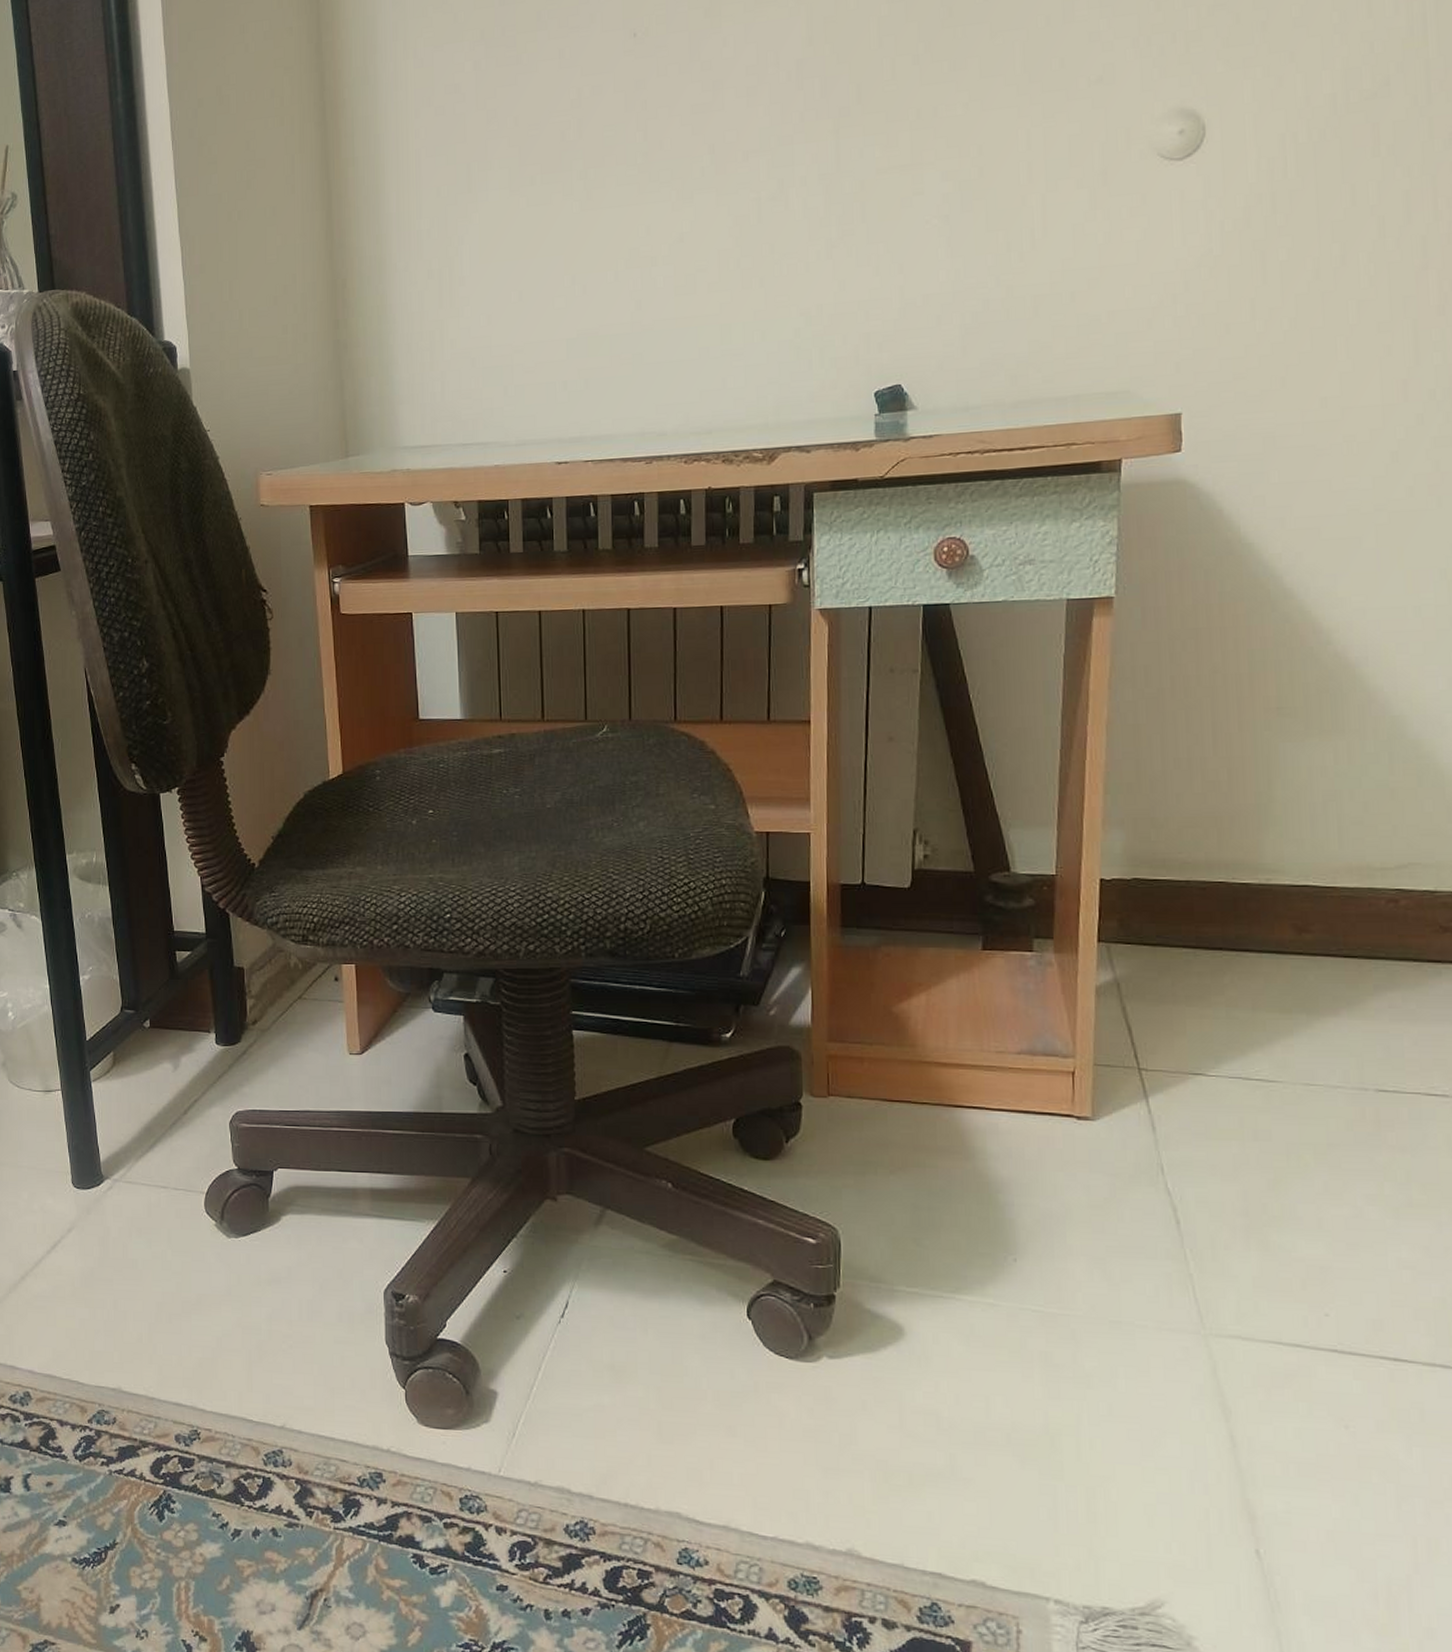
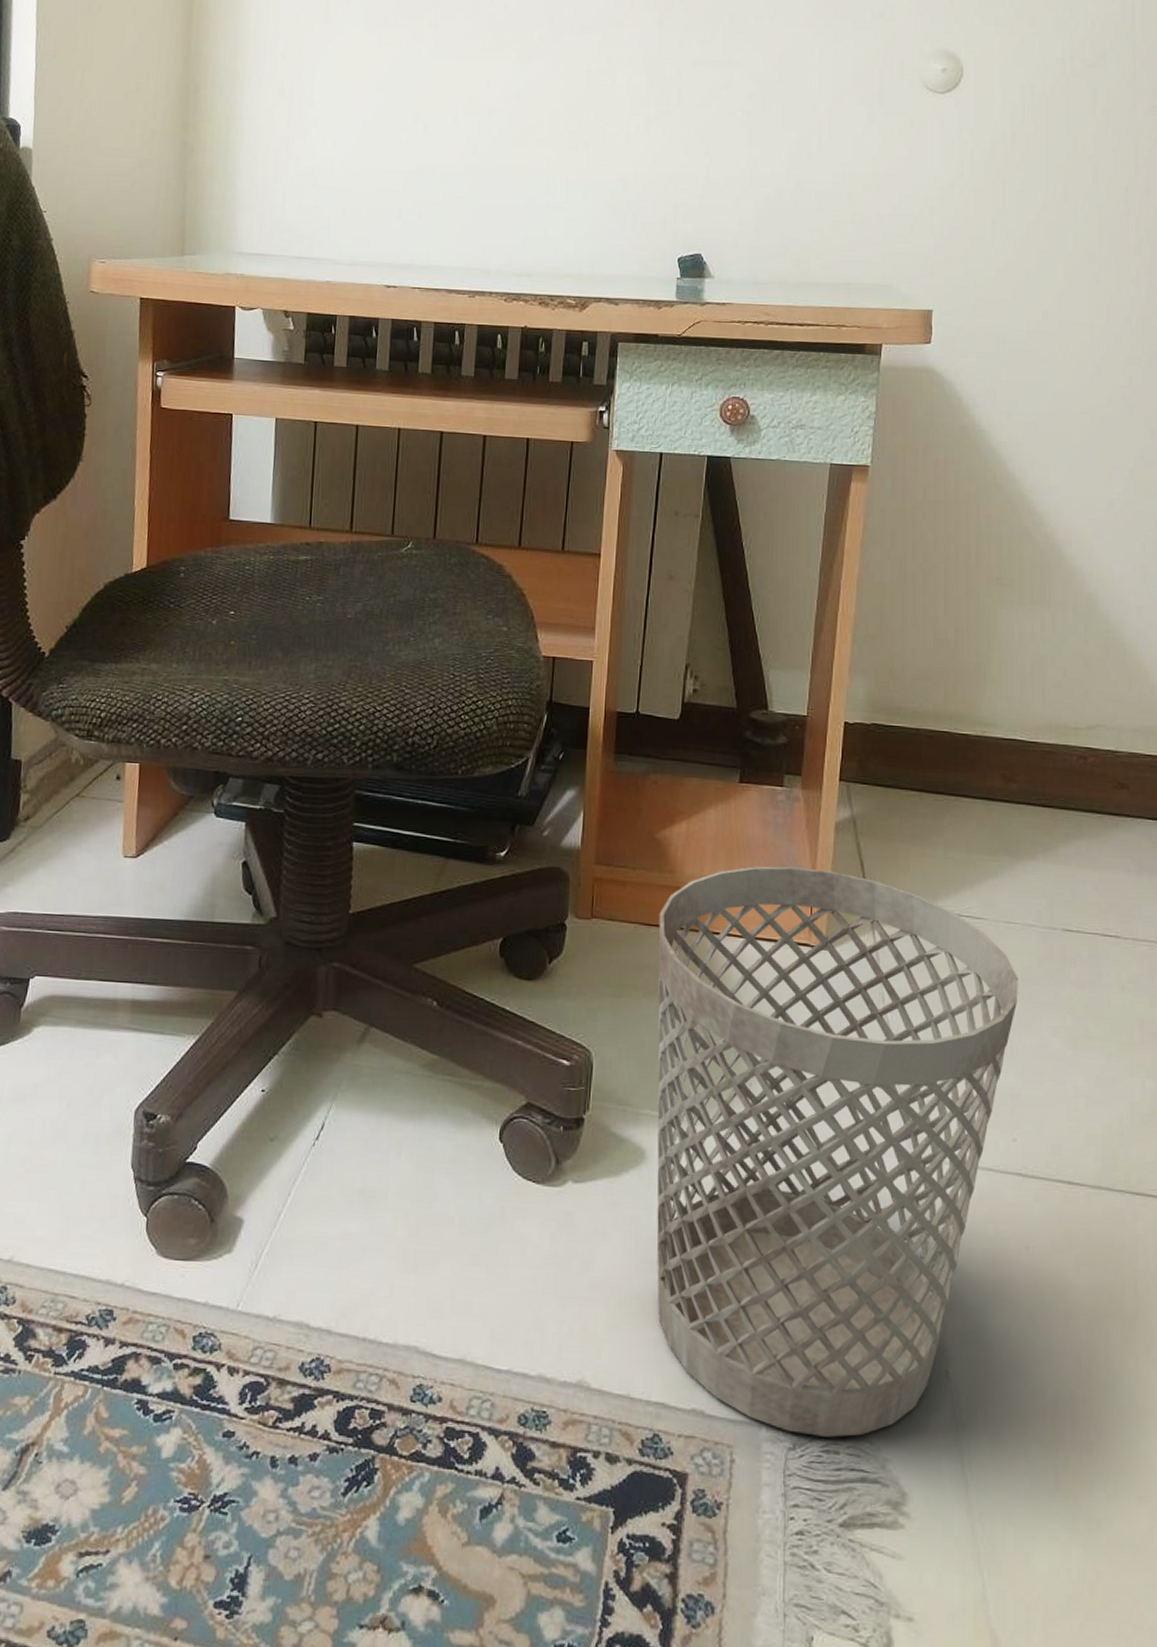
wastebasket: none [902,1035,1324,1613] -> present [656,866,1018,1438]

